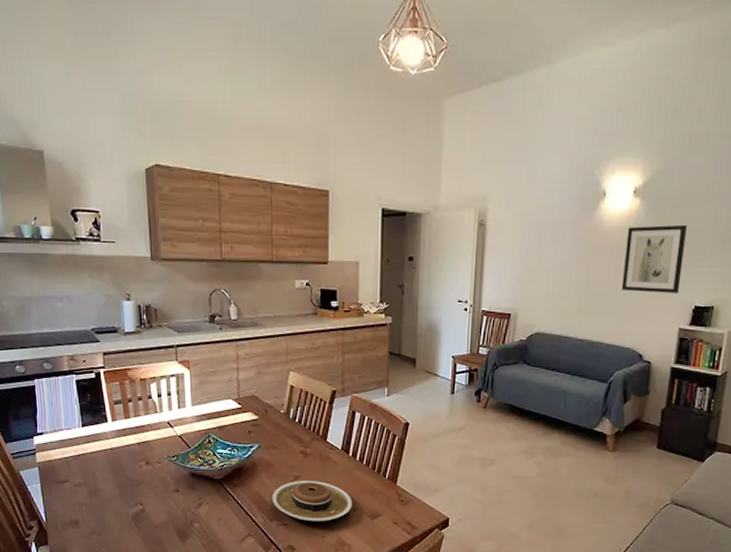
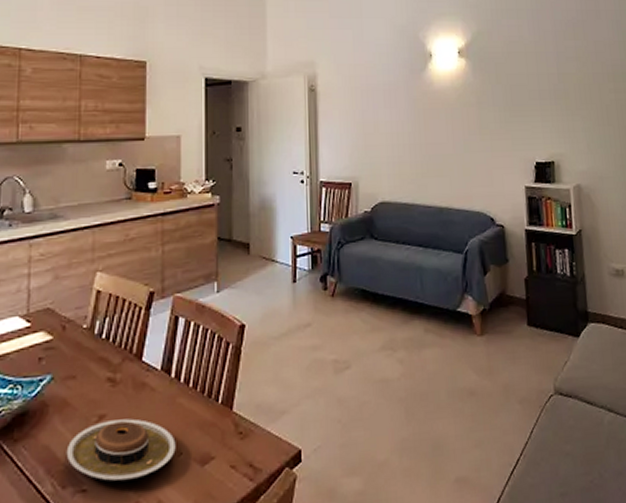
wall art: present [621,224,687,293] -> none [458,81,519,151]

